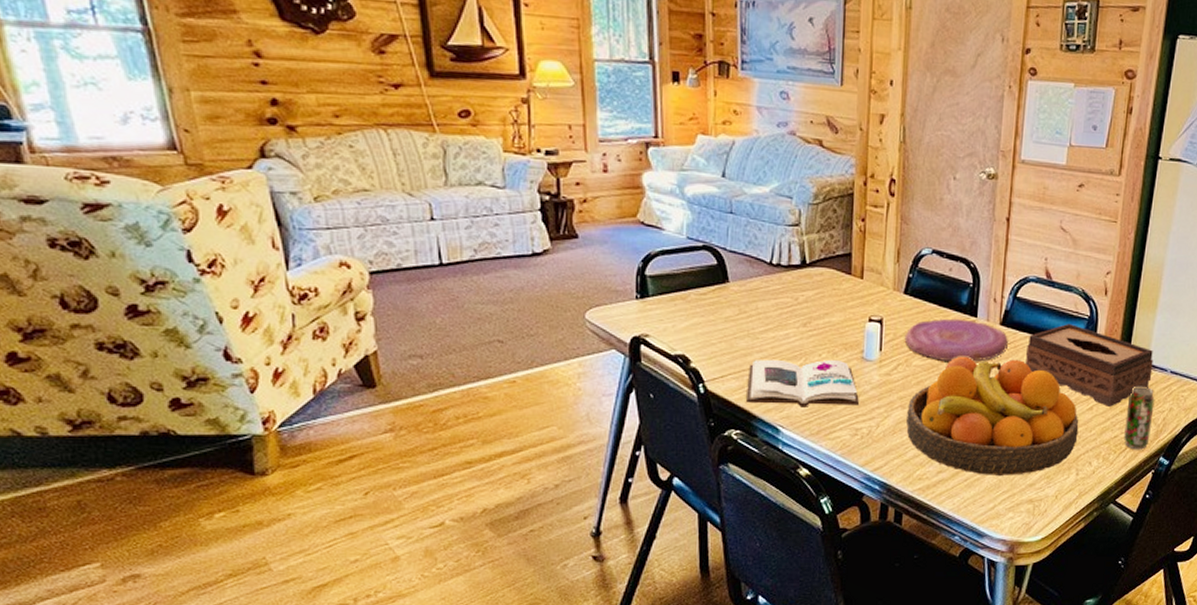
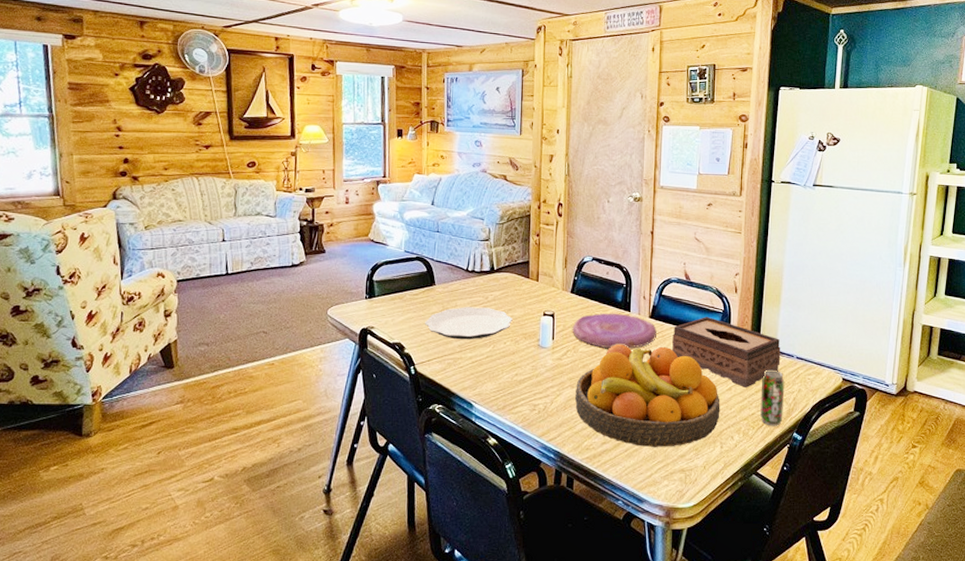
plate: none [716,310,830,351] -> present [425,307,513,340]
book: present [747,359,859,408] -> none [447,346,536,386]

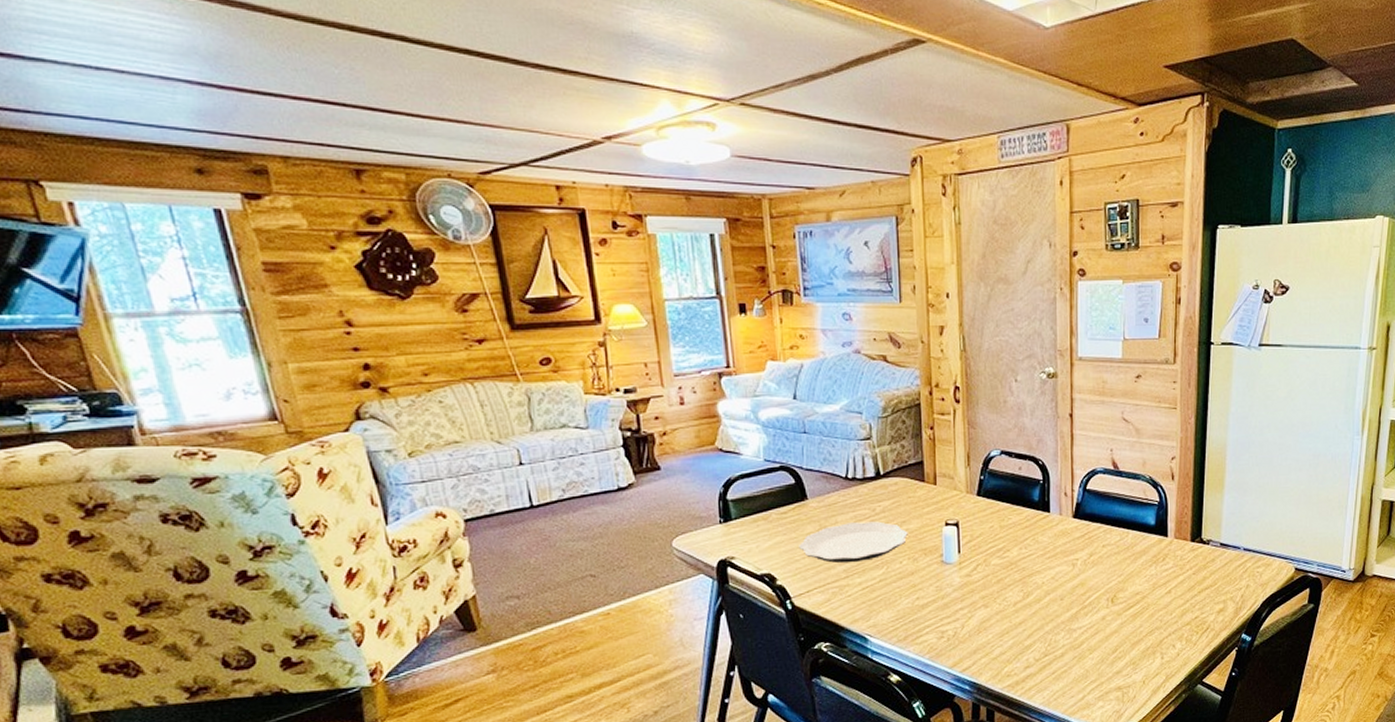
plate: present [572,313,658,349] -> none [981,515,1083,558]
fruit bowl: present [574,344,720,447] -> none [989,550,1159,667]
tissue box: present [672,316,781,388] -> none [1101,510,1226,589]
beverage can: present [760,369,785,426] -> none [1204,565,1231,629]

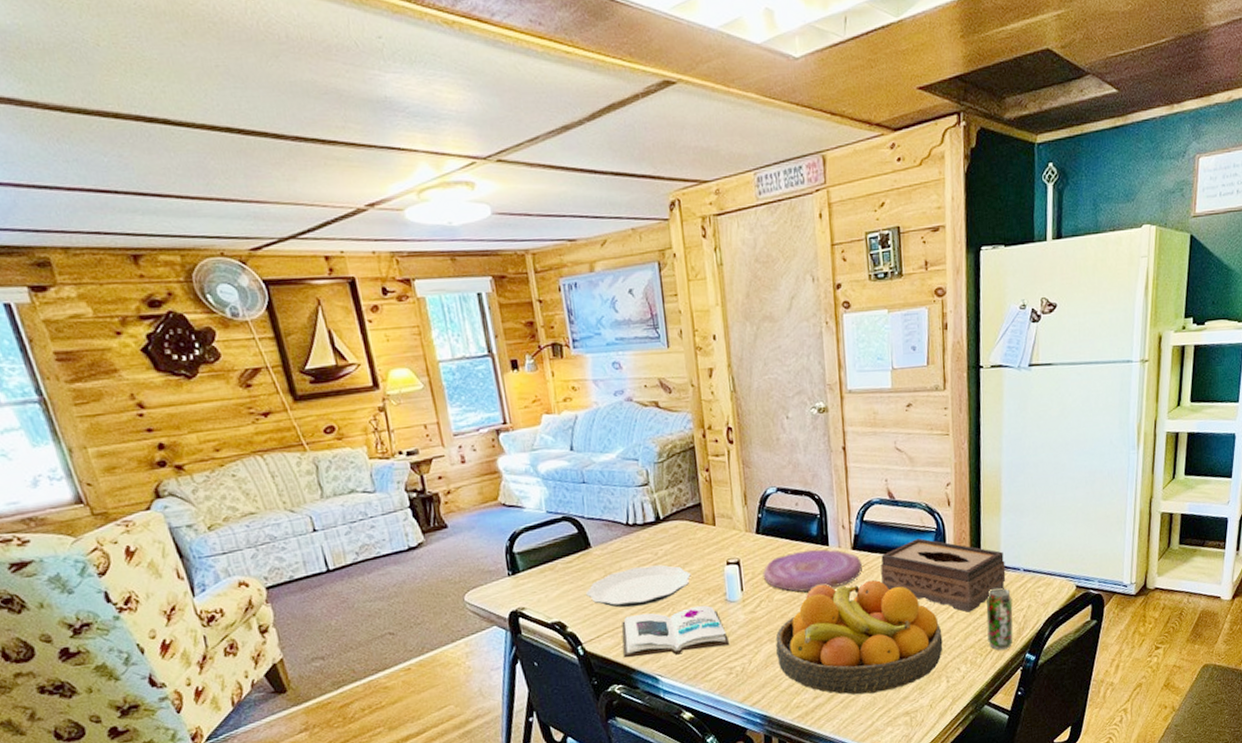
book: none [833,565,942,616] -> present [621,605,729,659]
plate: none [981,515,1083,558] -> present [762,549,863,592]
fruit bowl: none [989,550,1159,667] -> present [775,580,943,695]
tissue box: none [1101,510,1226,589] -> present [880,538,1006,613]
beverage can: none [1204,565,1231,629] -> present [986,587,1013,650]

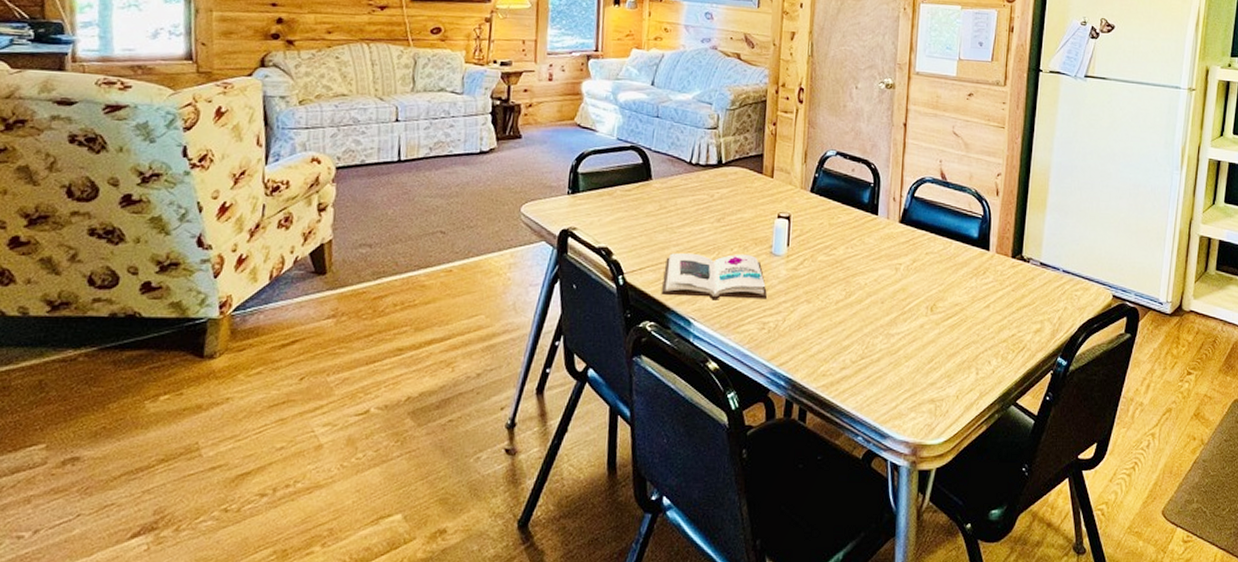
plate: present [586,564,691,608] -> none [638,206,742,245]
plate: present [762,549,863,592] -> none [810,216,908,258]
fruit bowl: present [775,580,943,695] -> none [810,252,977,373]
tissue box: present [880,538,1006,613] -> none [924,221,1046,305]
beverage can: present [986,587,1013,650] -> none [1021,284,1049,349]

